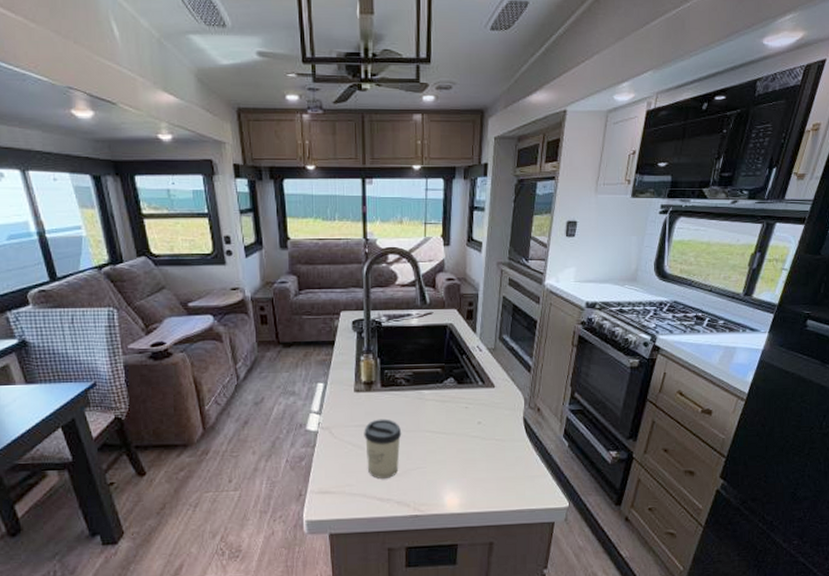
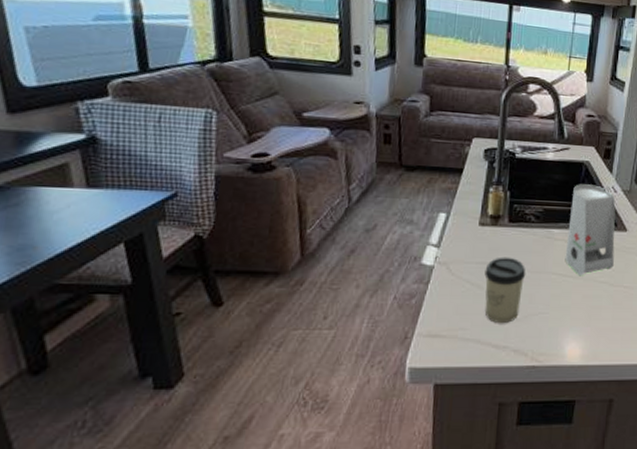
soap dispenser: none [437,346,484,433] -> present [565,184,616,276]

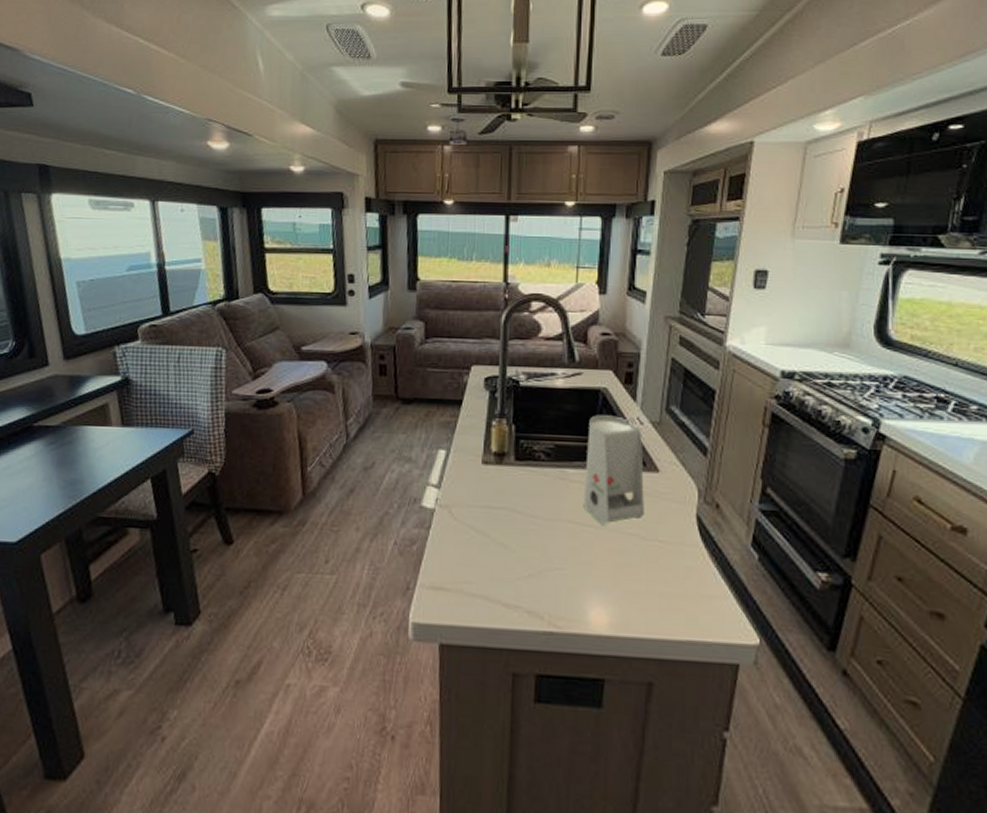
cup: present [484,257,526,324] -> none [490,500,538,580]

